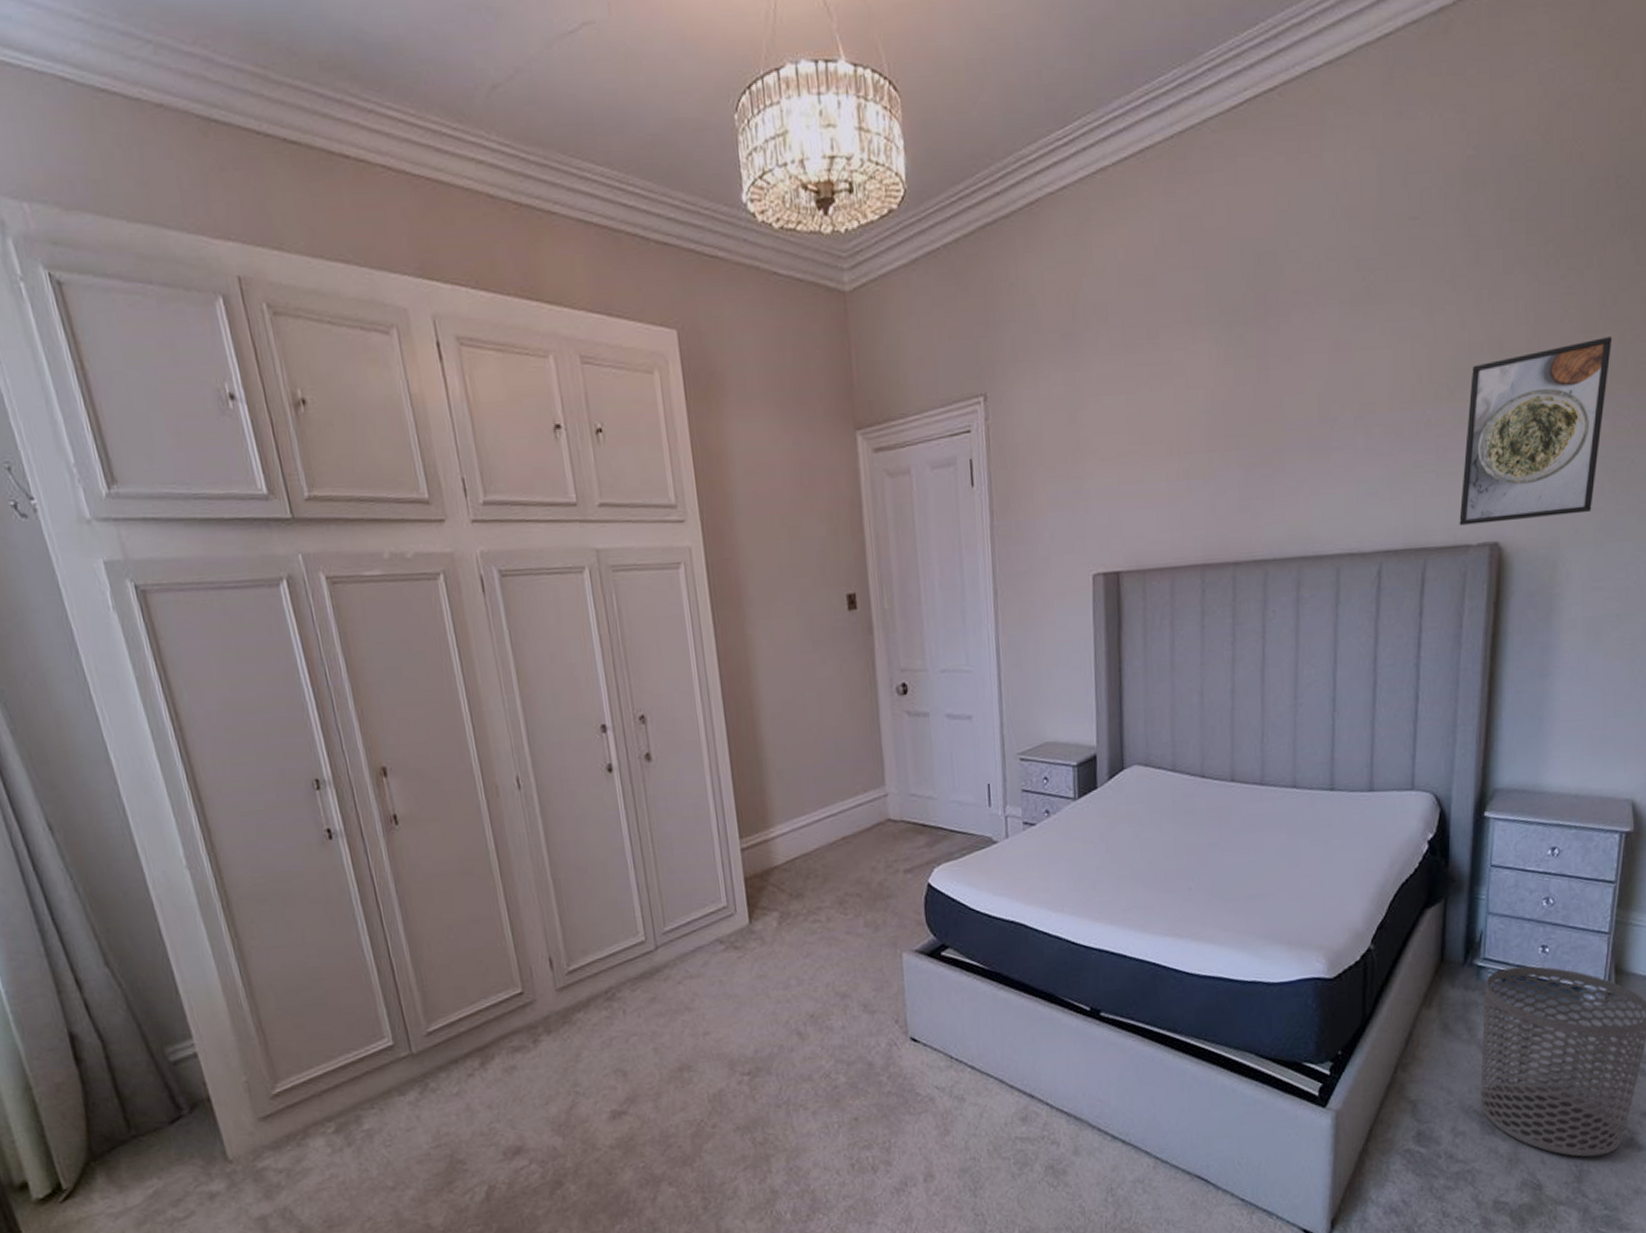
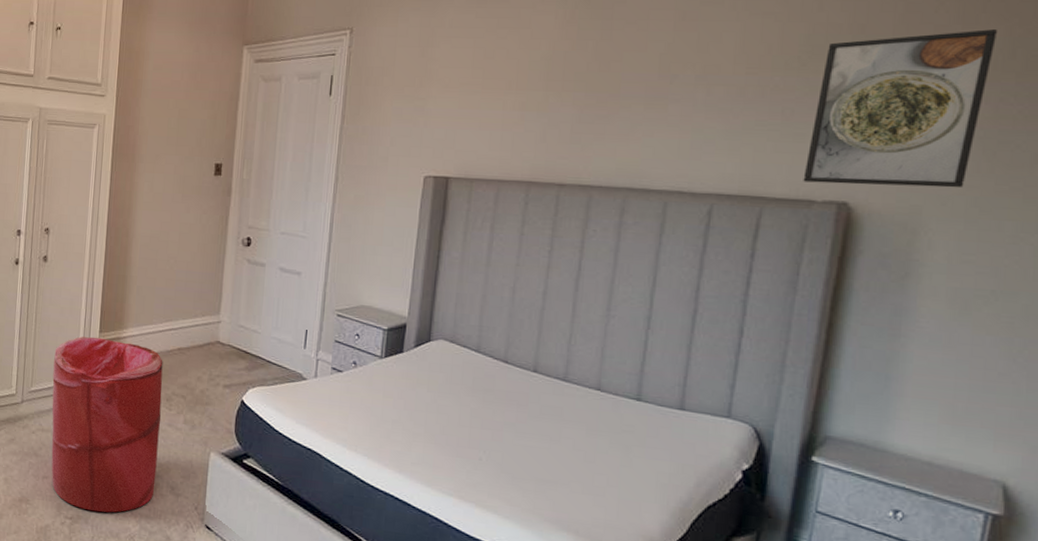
laundry hamper: none [686,843,845,1059] -> present [51,336,163,513]

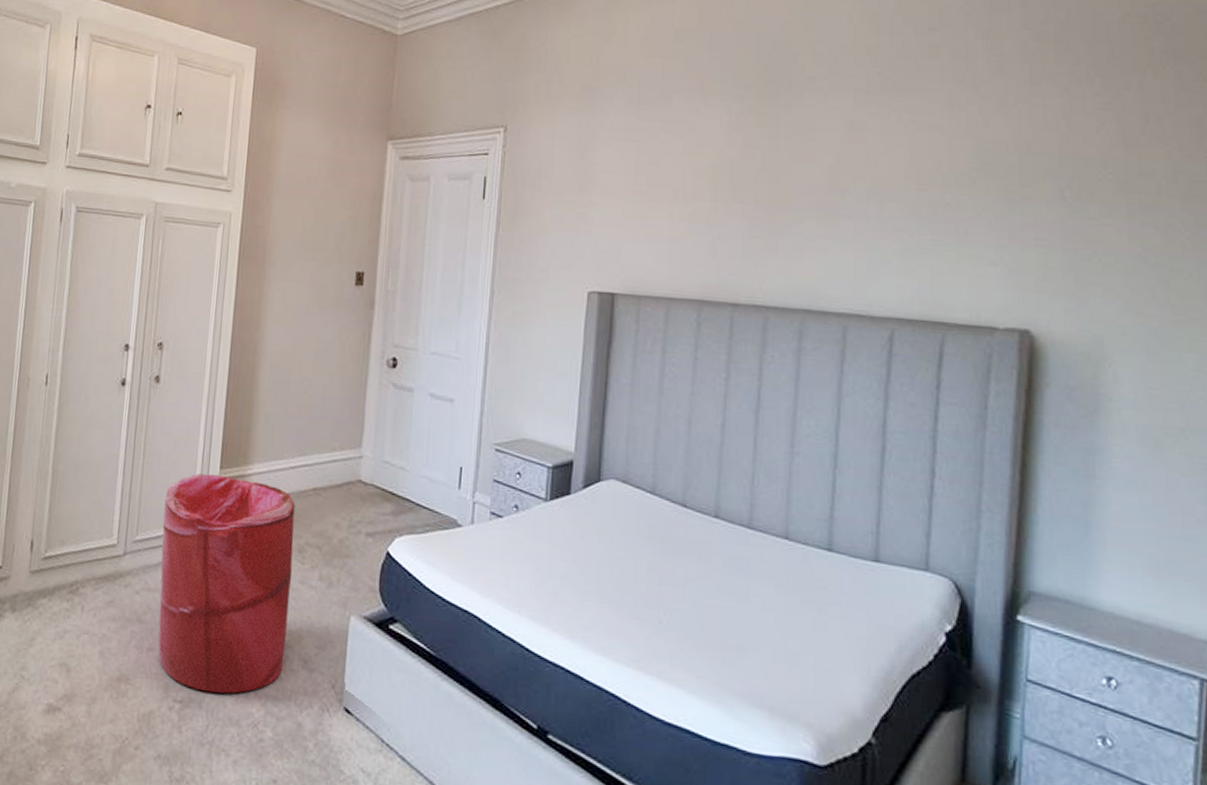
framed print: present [803,29,998,188] -> none [983,152,1159,317]

